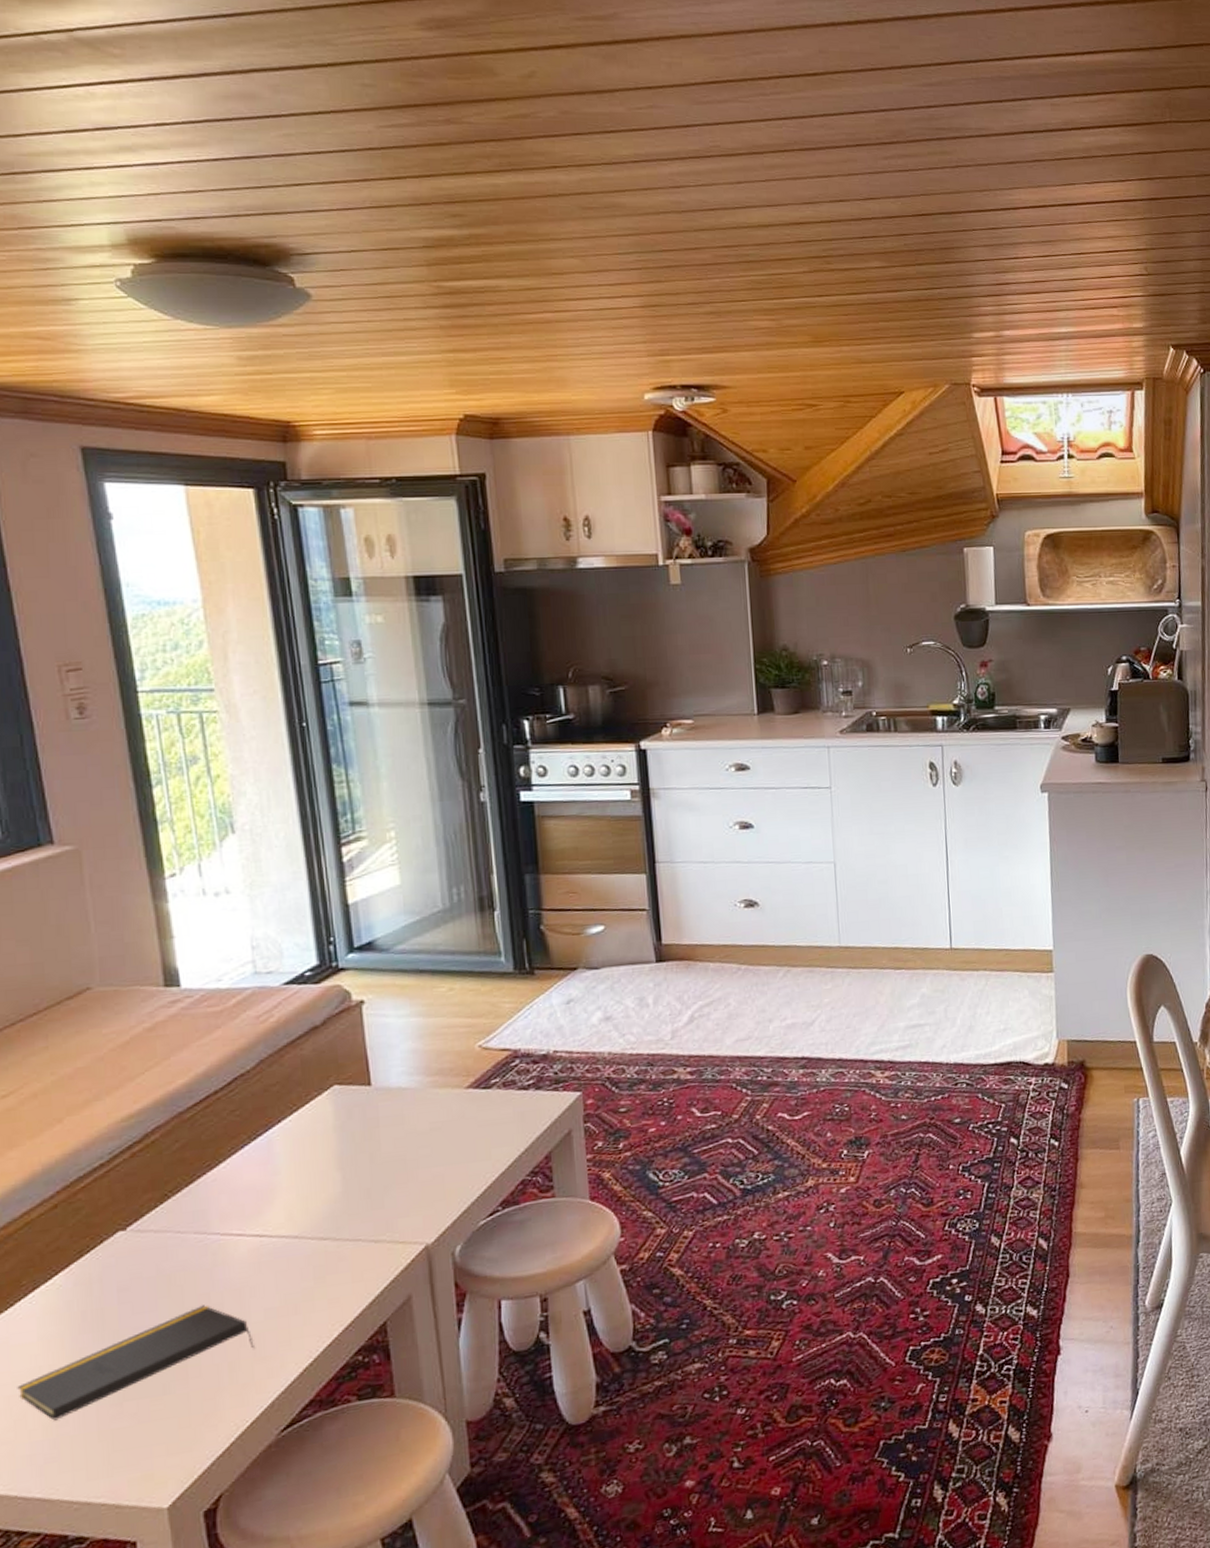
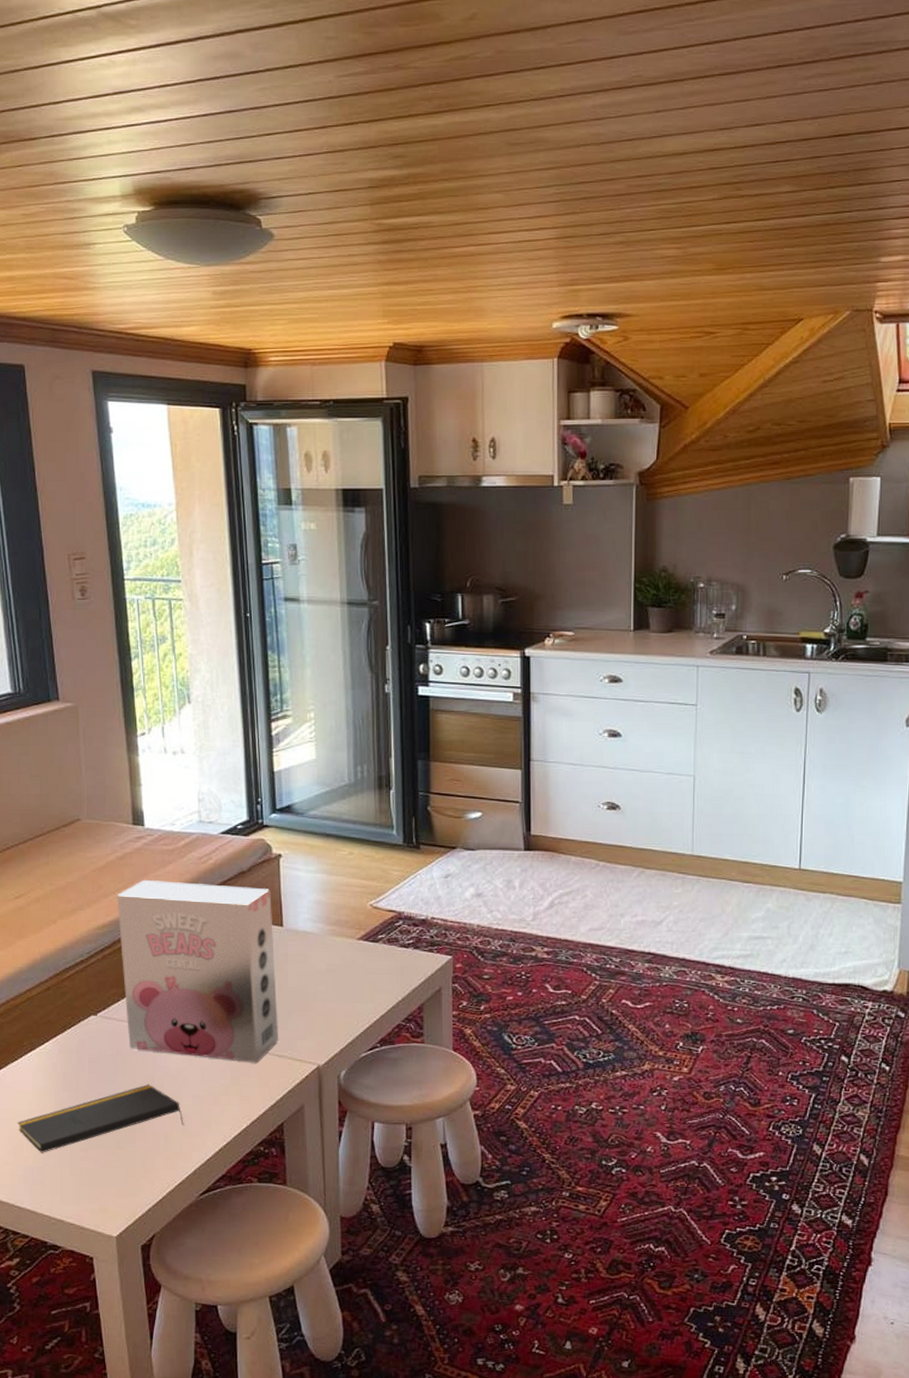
cereal box: none [147,1043,375,1265] -> present [117,879,279,1062]

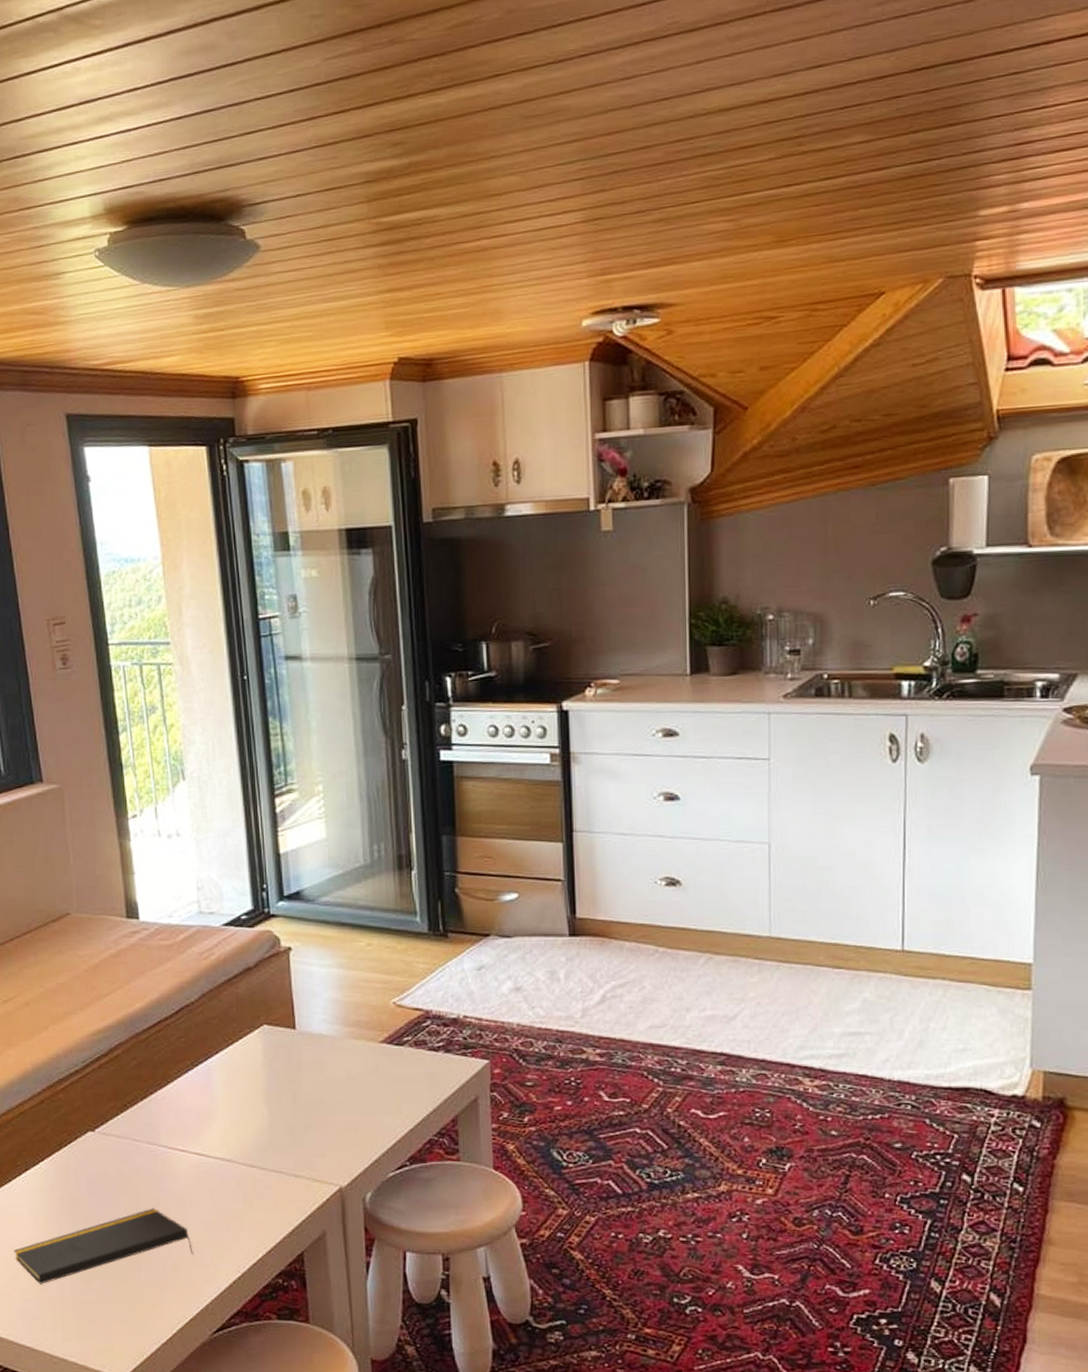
cereal box: present [117,879,279,1062] -> none [112,979,296,1183]

